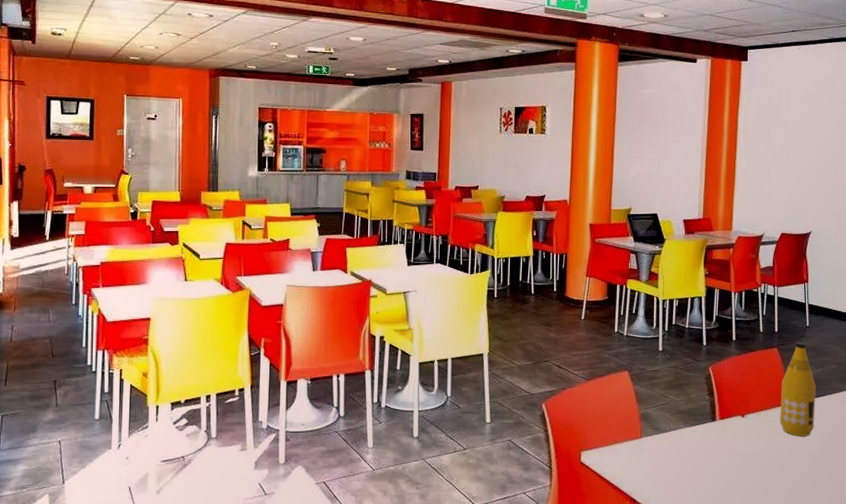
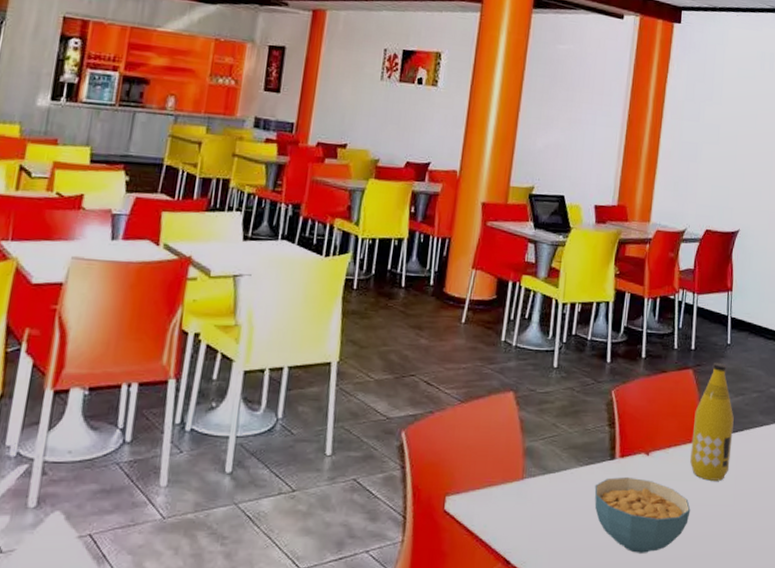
cereal bowl: none [700,434,783,493] -> present [594,476,691,553]

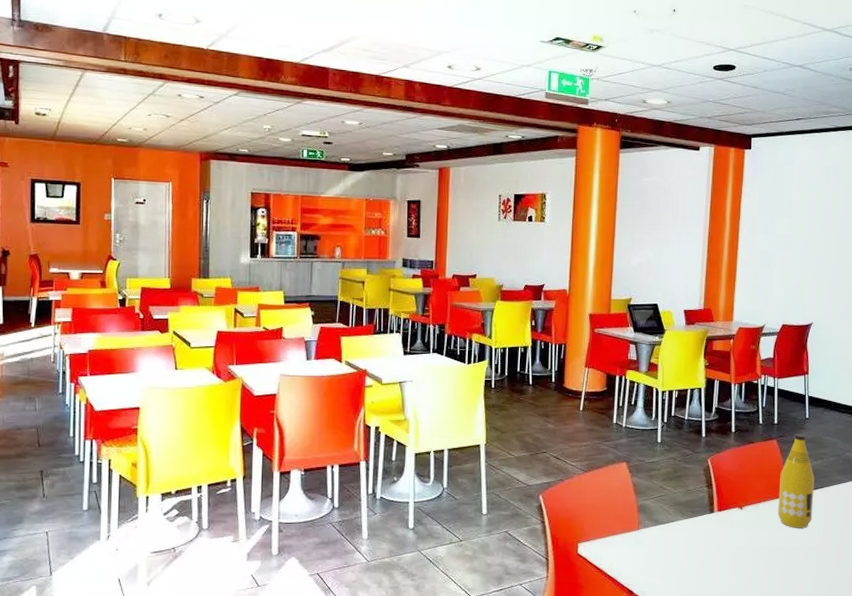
cereal bowl: present [594,476,691,553] -> none [698,526,780,585]

